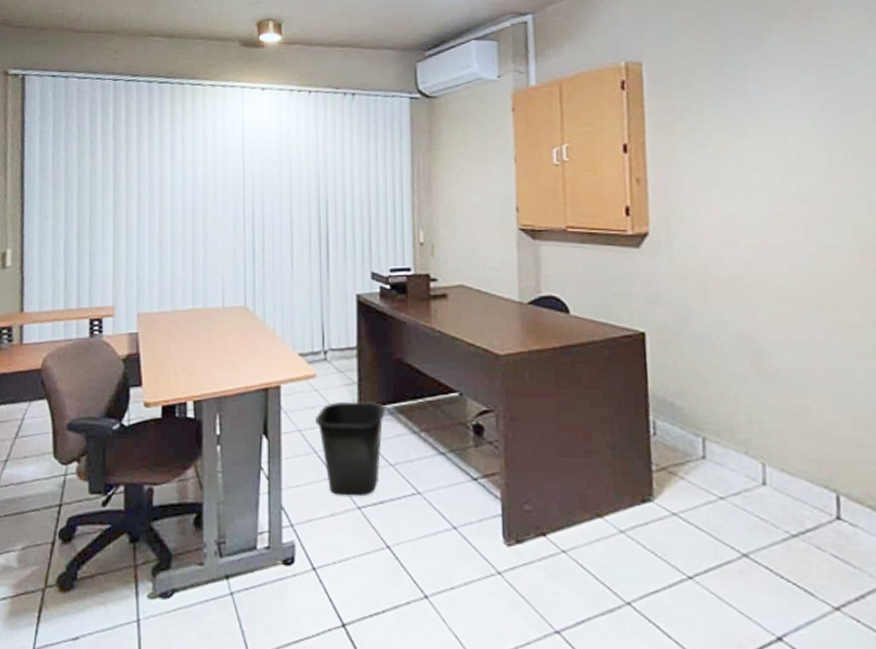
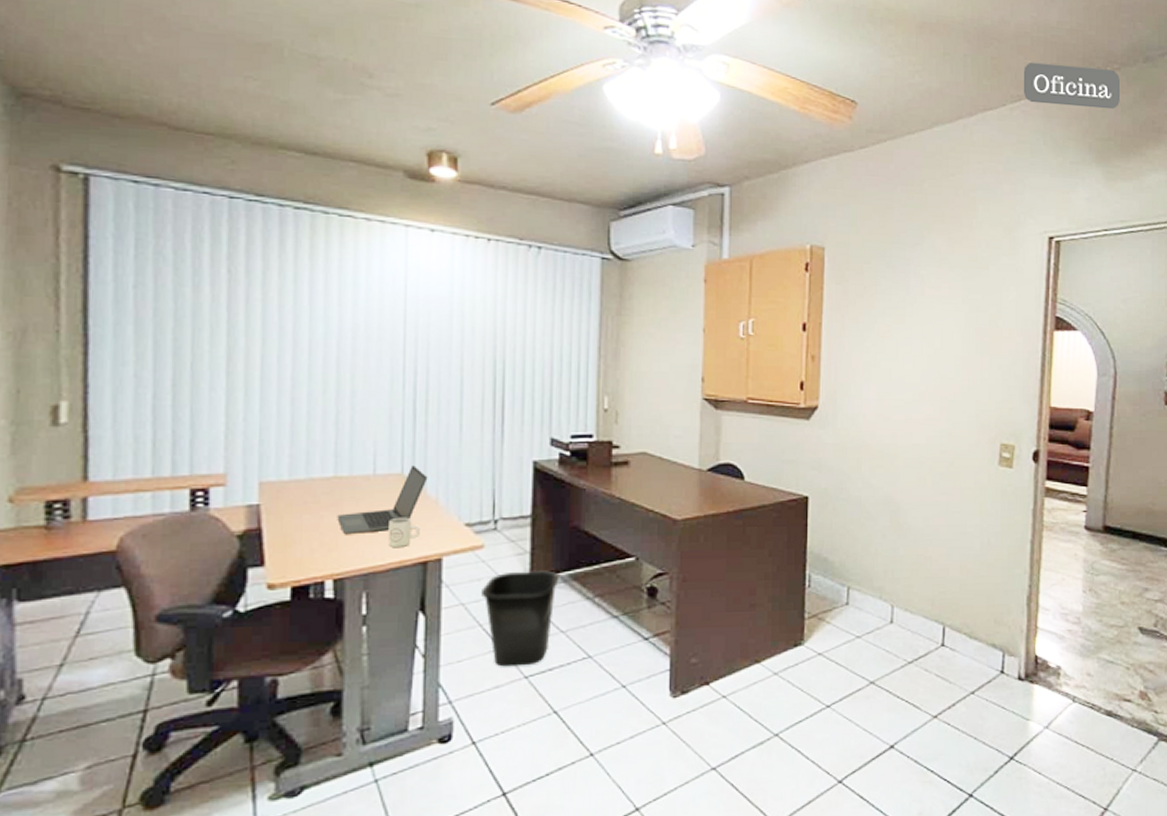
laptop: none [195,299,266,361] -> present [337,465,428,535]
mug: none [234,346,261,375] -> present [387,517,420,548]

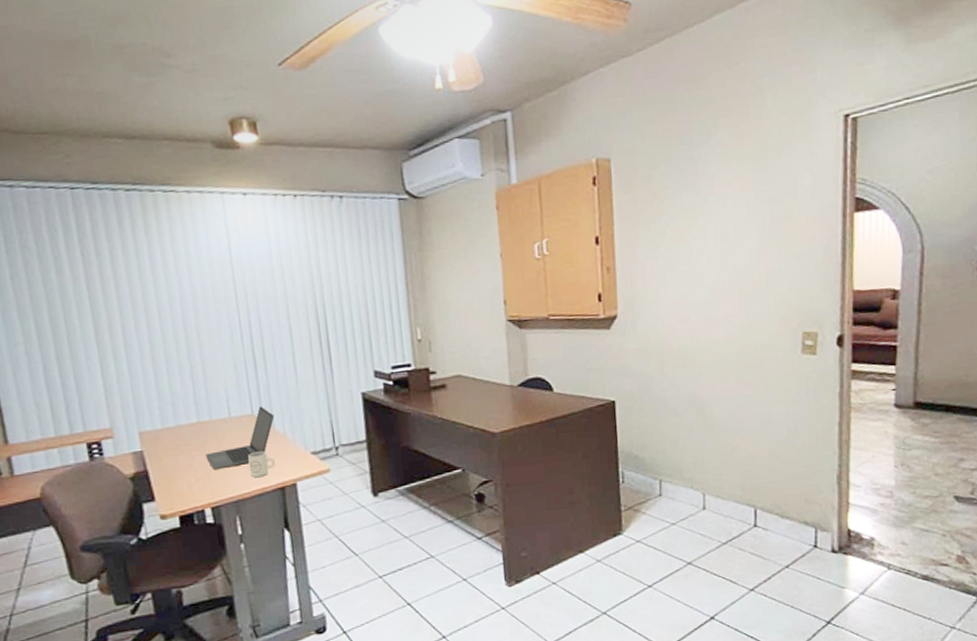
waste bin: present [481,570,559,667] -> none [333,486,398,570]

